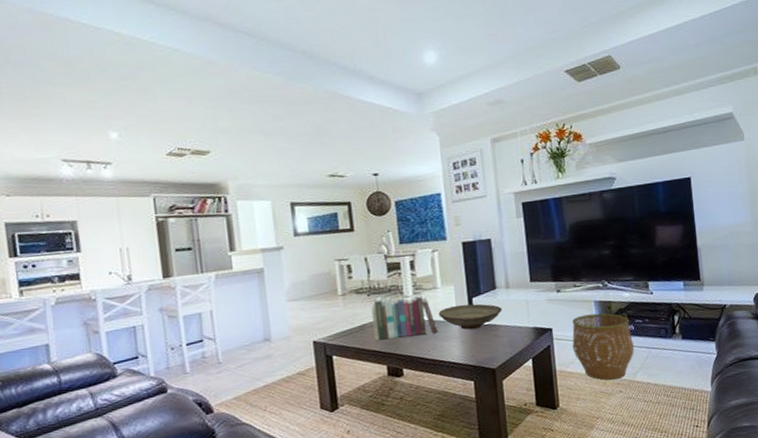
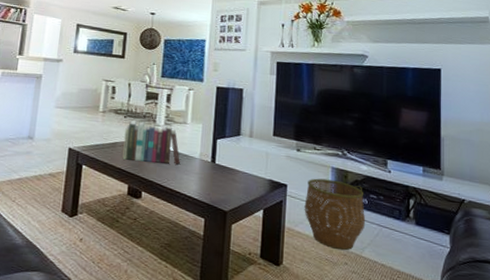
decorative bowl: present [438,304,503,330] -> none [183,143,243,170]

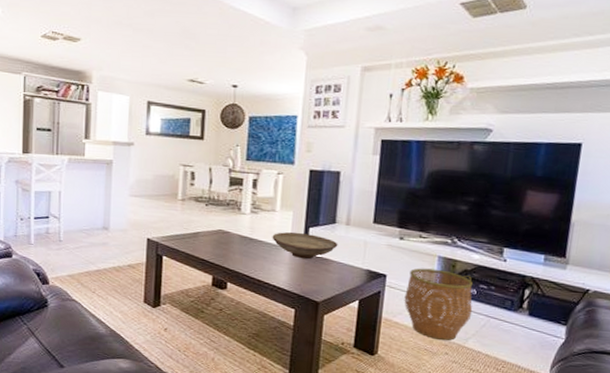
books: present [122,119,180,165] -> none [205,207,268,255]
decorative bowl: none [183,143,243,170] -> present [272,232,338,260]

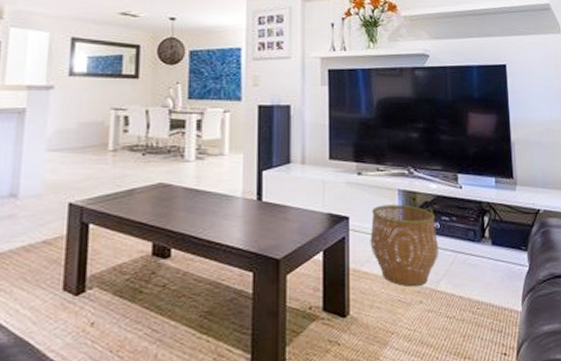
decorative bowl: present [272,232,338,260] -> none [221,177,295,209]

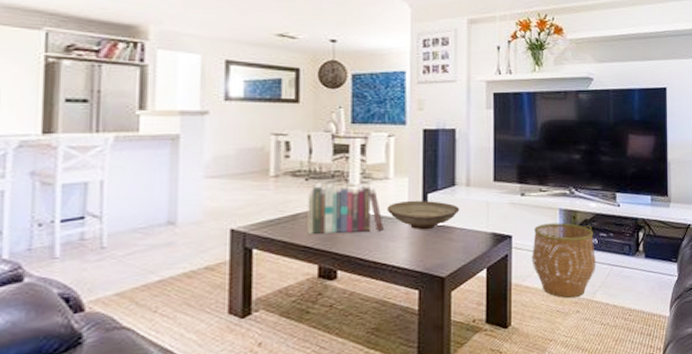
books: none [143,156,218,210] -> present [307,181,383,234]
decorative bowl: none [221,177,295,209] -> present [387,200,460,230]

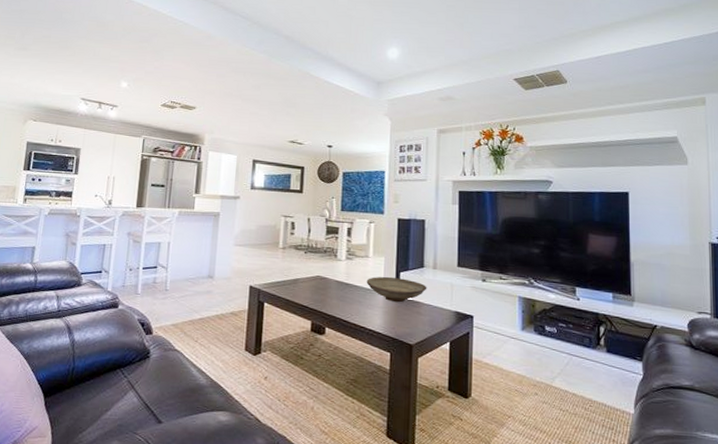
books: present [307,181,383,234] -> none [304,255,363,299]
basket: present [532,222,596,298] -> none [491,308,555,380]

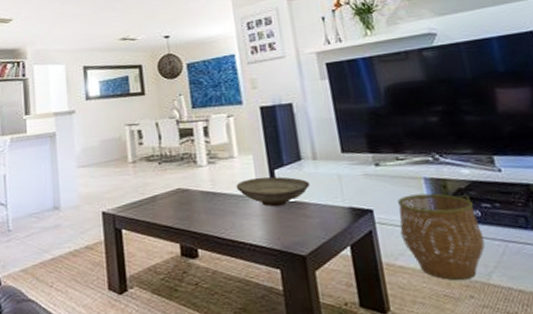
basket: none [491,308,555,380] -> present [398,193,486,280]

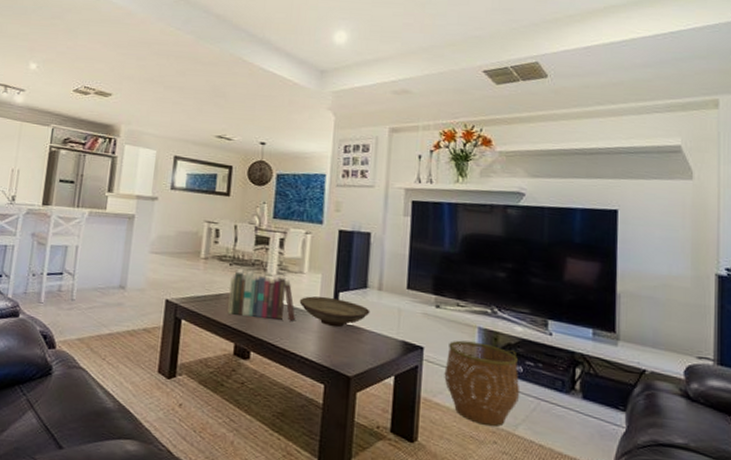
books: none [162,163,236,214] -> present [227,267,295,321]

